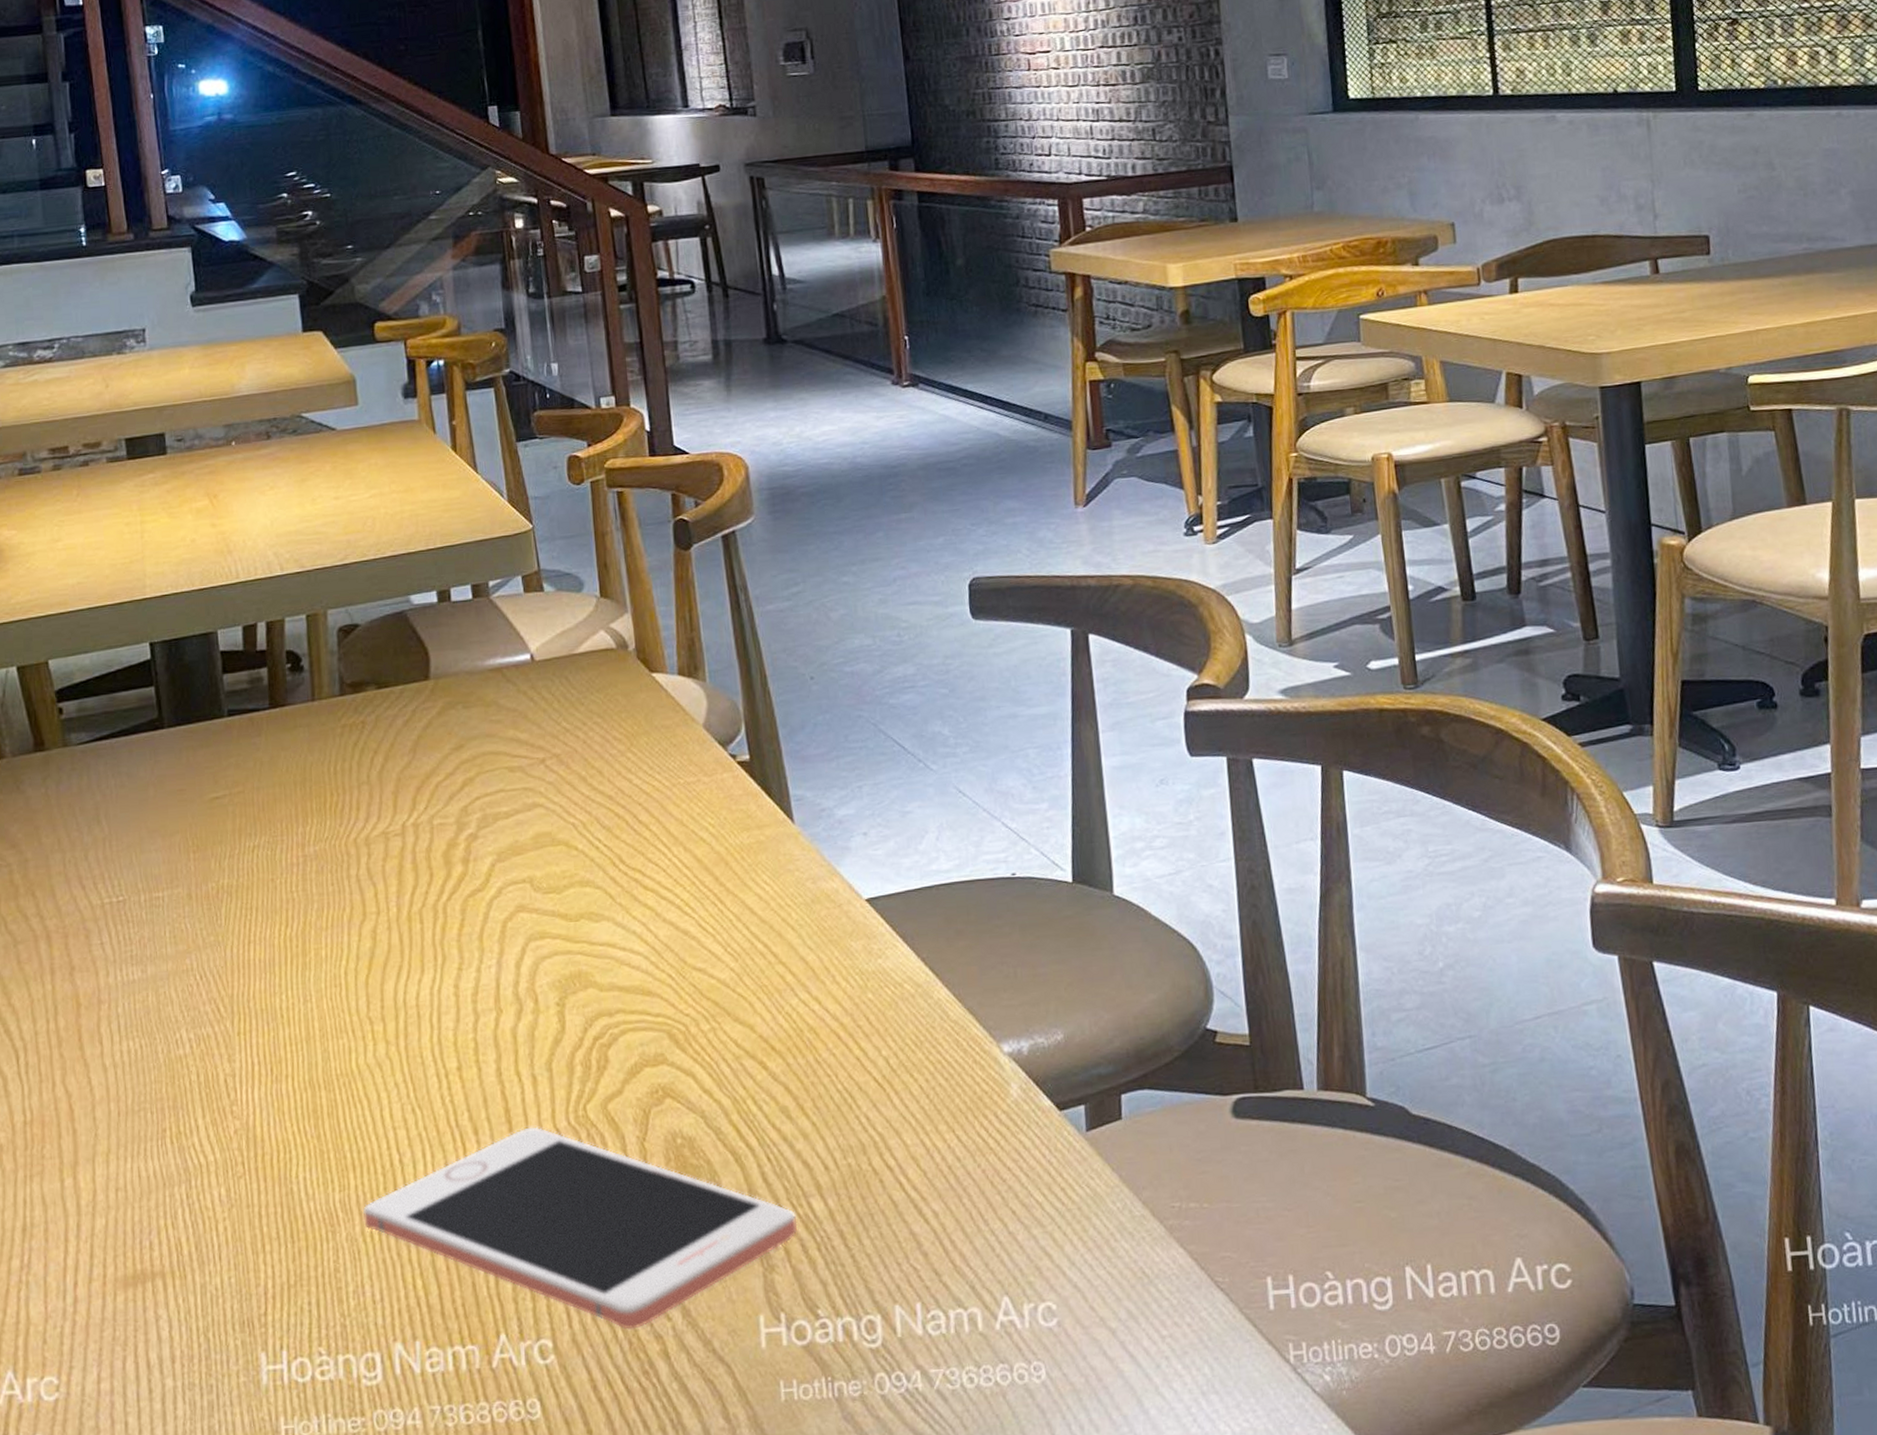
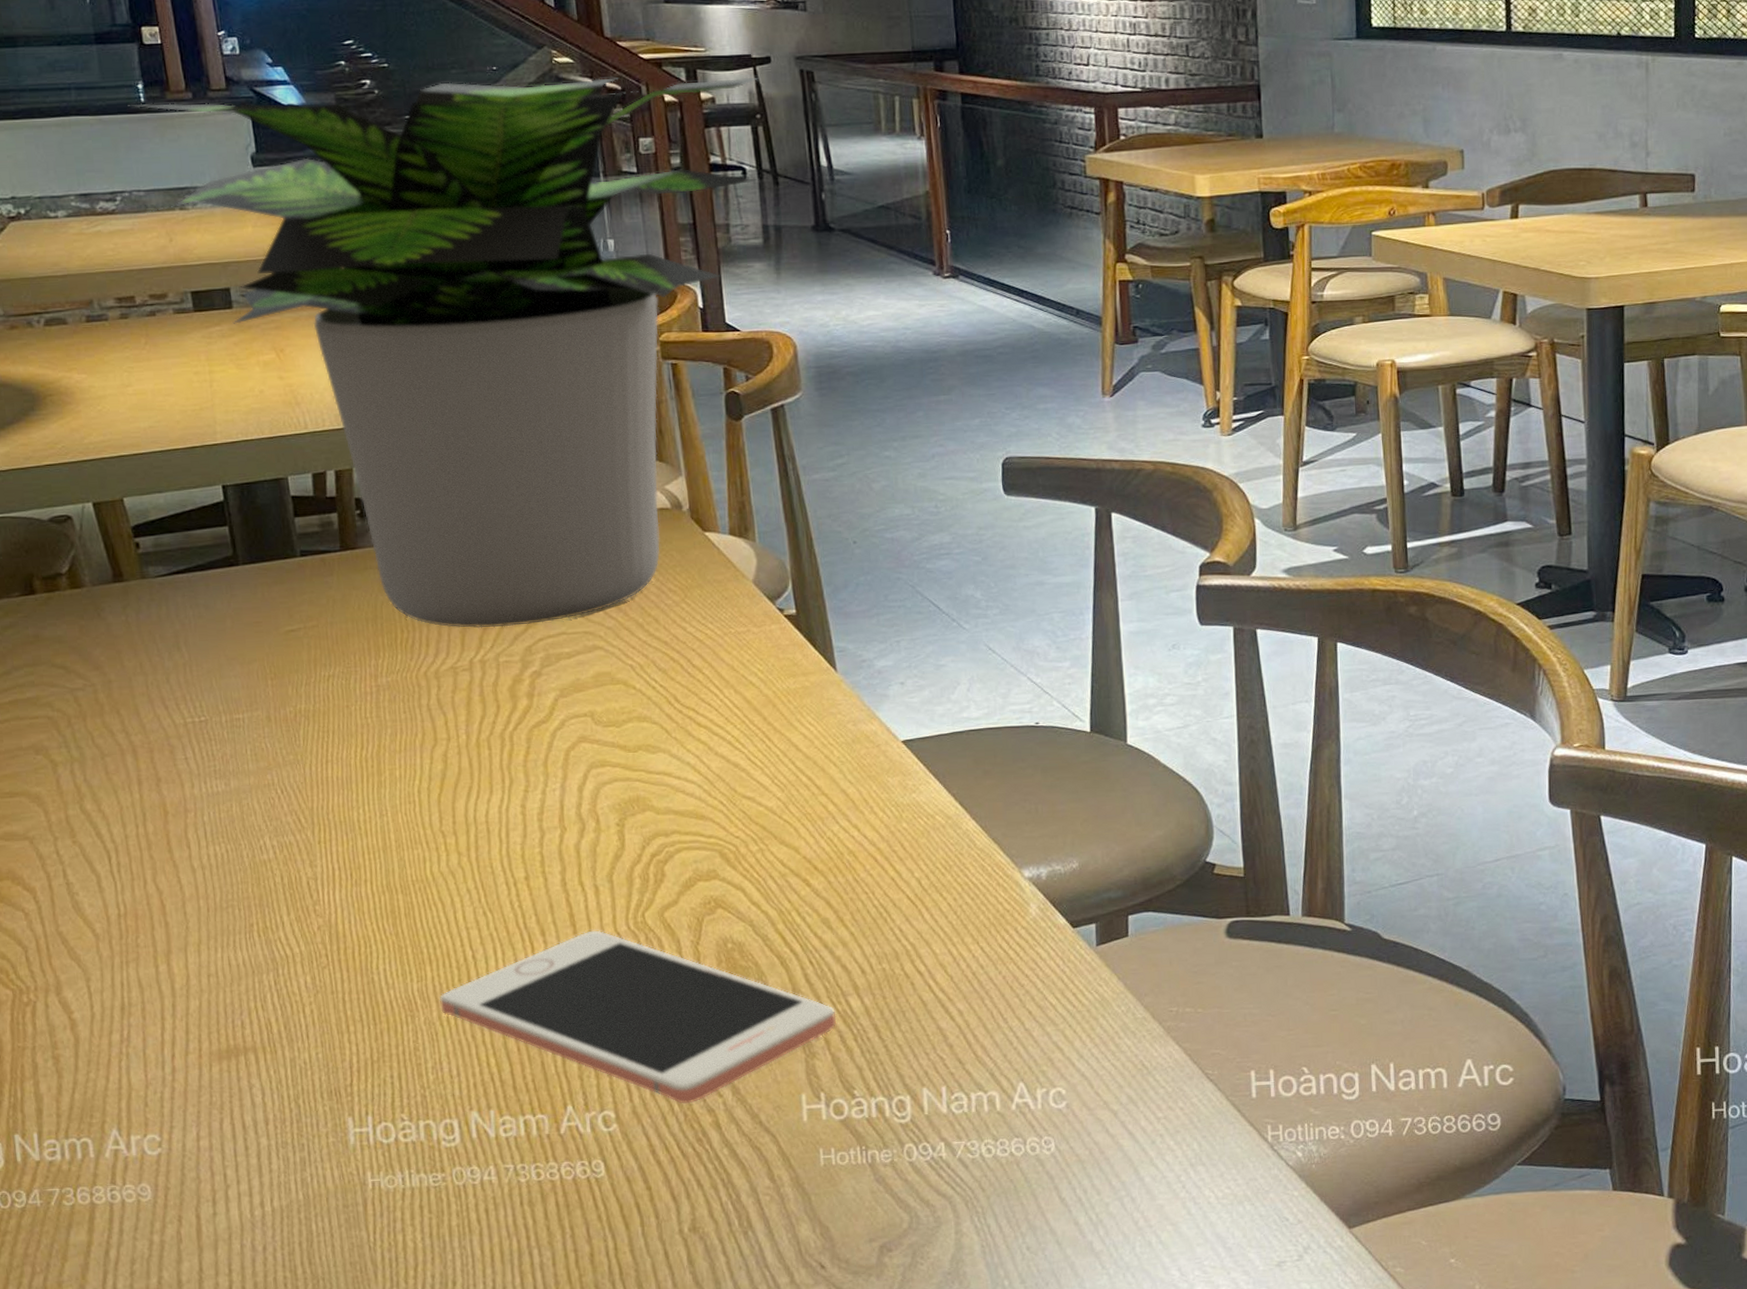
potted plant: none [57,187,710,789] -> present [120,77,761,629]

